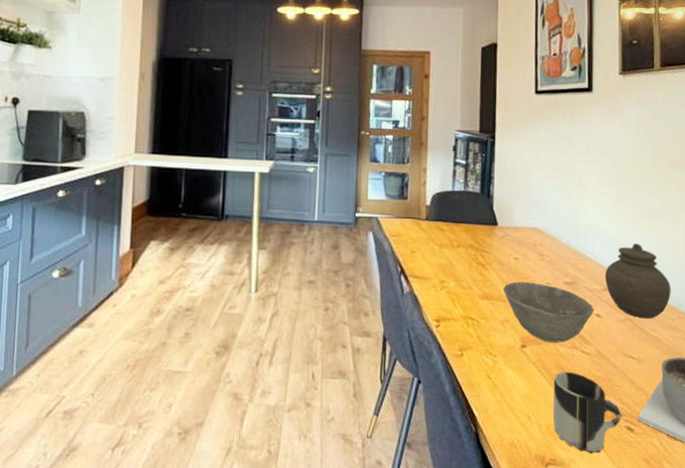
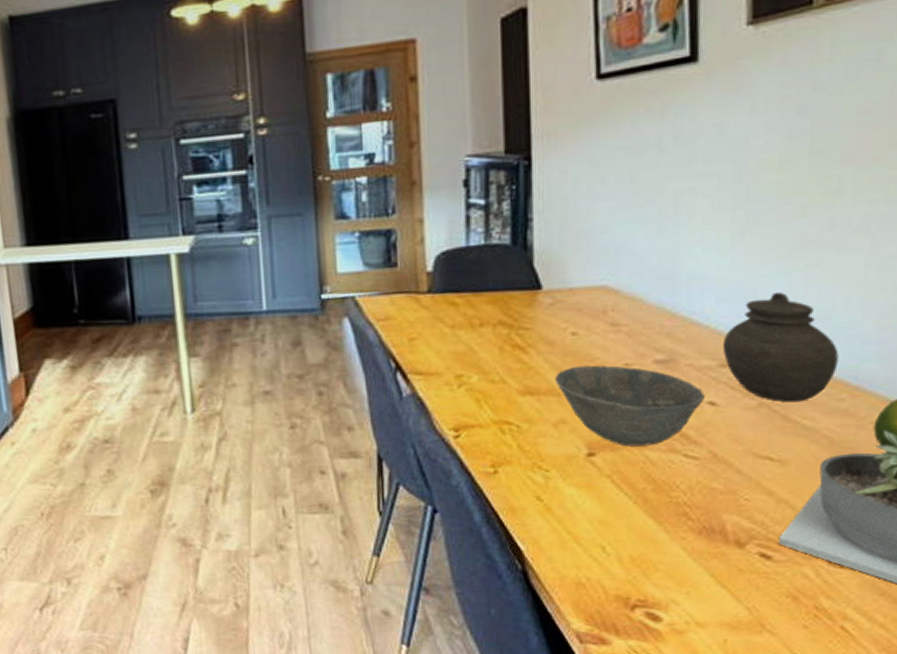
cup: present [553,371,621,453] -> none [640,484,751,590]

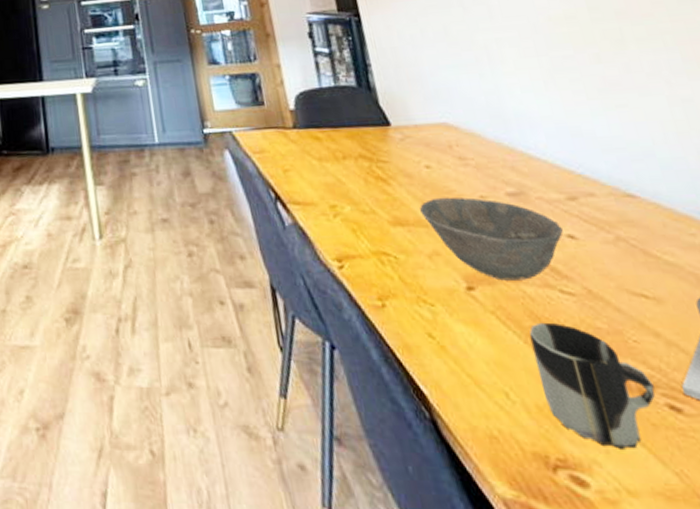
cup: none [640,484,751,590] -> present [529,322,655,449]
jar: present [722,291,839,403] -> none [563,129,678,237]

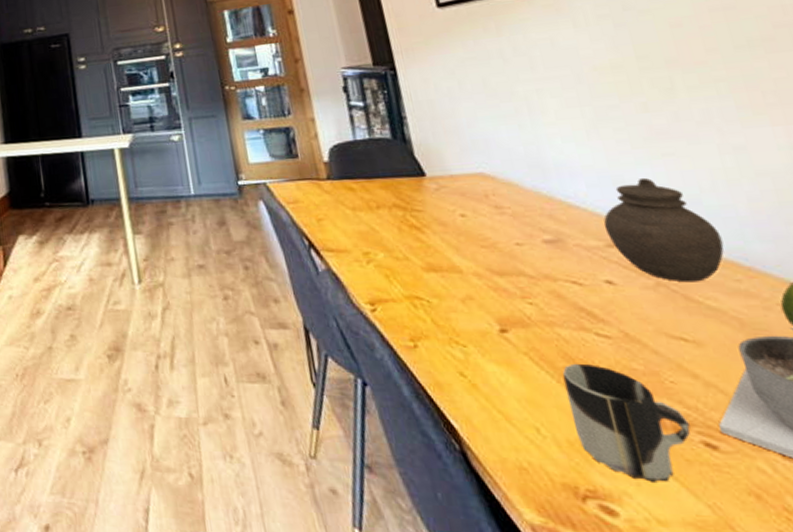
bowl: present [420,197,563,281] -> none [454,244,601,324]
jar: none [563,129,678,237] -> present [603,177,724,283]

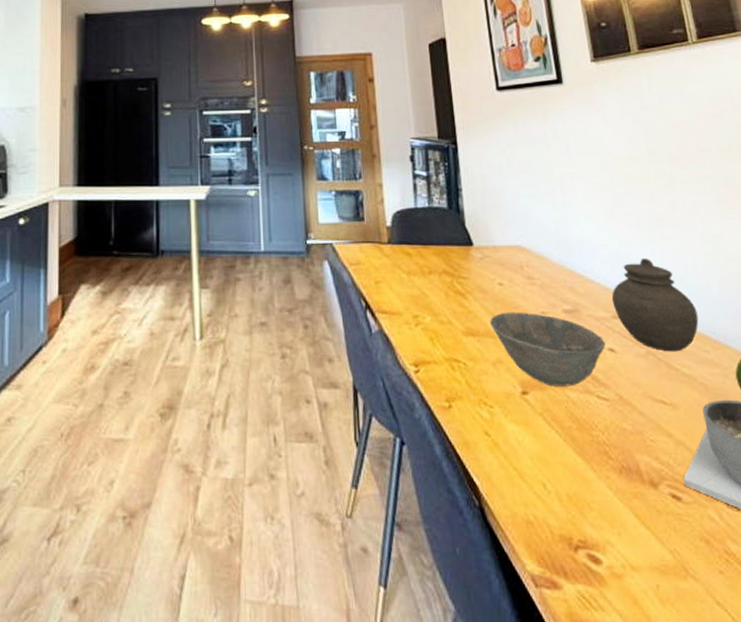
bowl: none [454,244,601,324] -> present [490,312,606,387]
cup: present [562,363,691,482] -> none [568,423,662,531]

